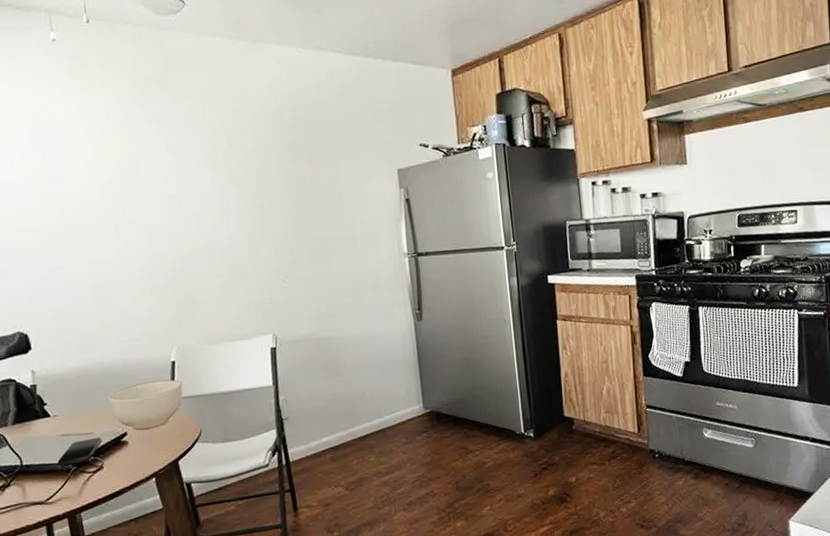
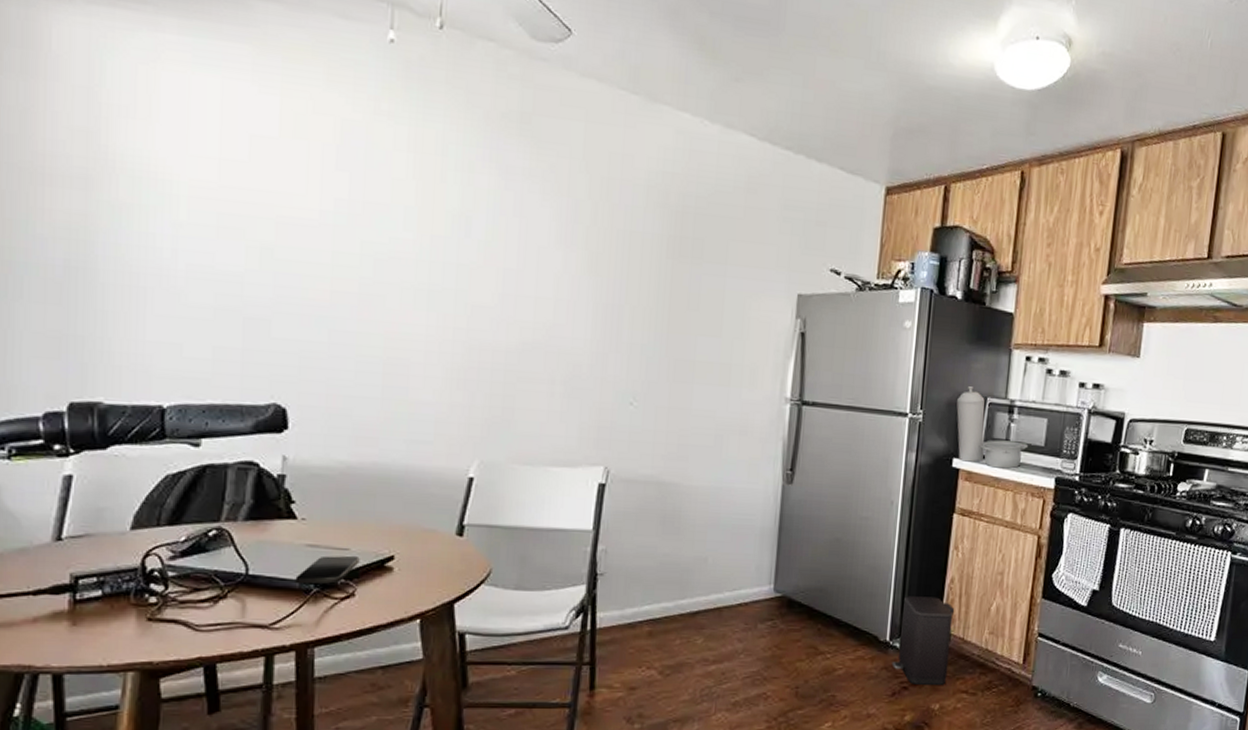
bowl: present [109,379,183,430] -> none [379,497,478,557]
pedal bin: none [529,390,577,465] -> present [891,596,955,685]
canister: none [542,215,573,277] -> present [956,386,985,462]
cooking pot: none [567,252,608,278] -> present [979,440,1029,469]

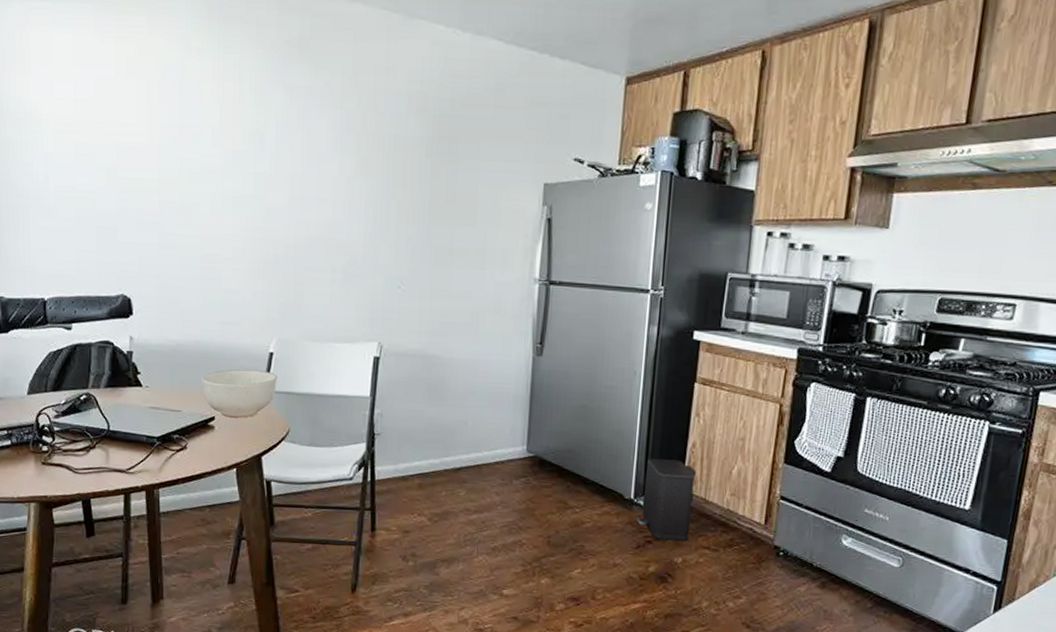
smartphone: present [295,555,360,585] -> none [143,416,189,439]
bowl: none [379,497,478,557] -> present [202,369,278,418]
canister: present [956,386,985,462] -> none [697,263,726,335]
cooking pot: present [979,440,1029,469] -> none [719,313,770,341]

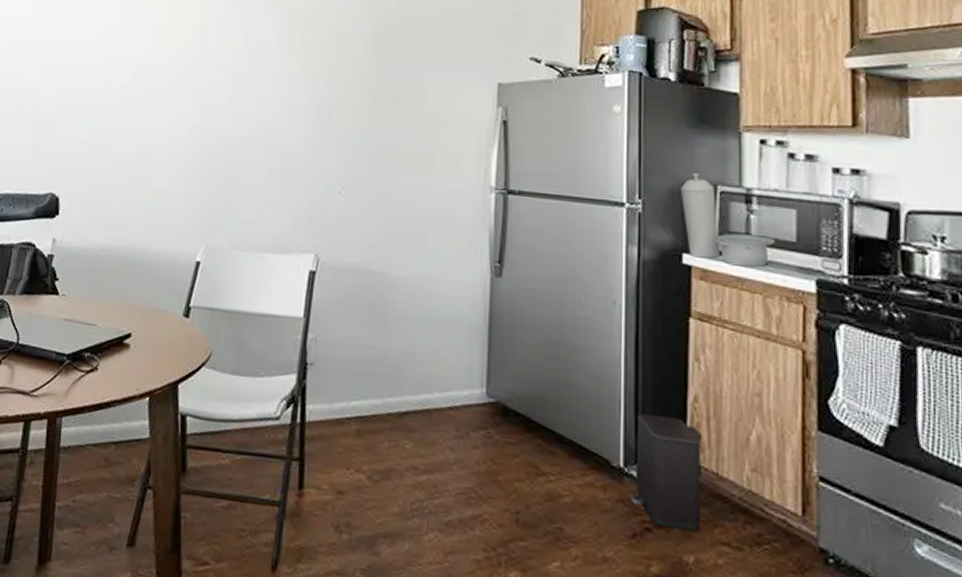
bowl: present [202,369,278,418] -> none [121,279,203,337]
canister: none [697,263,726,335] -> present [681,173,720,259]
cooking pot: none [719,313,770,341] -> present [713,233,776,268]

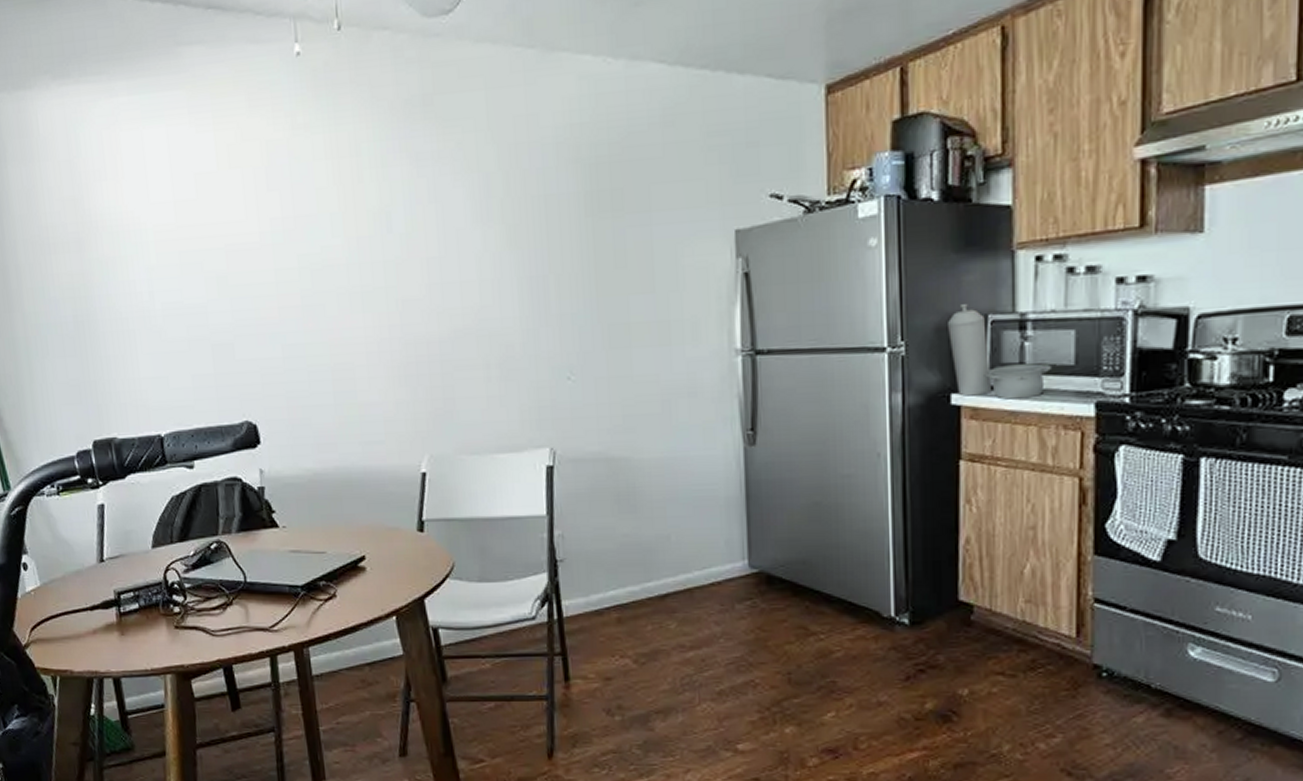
pedal bin: present [628,413,703,532] -> none [901,562,976,666]

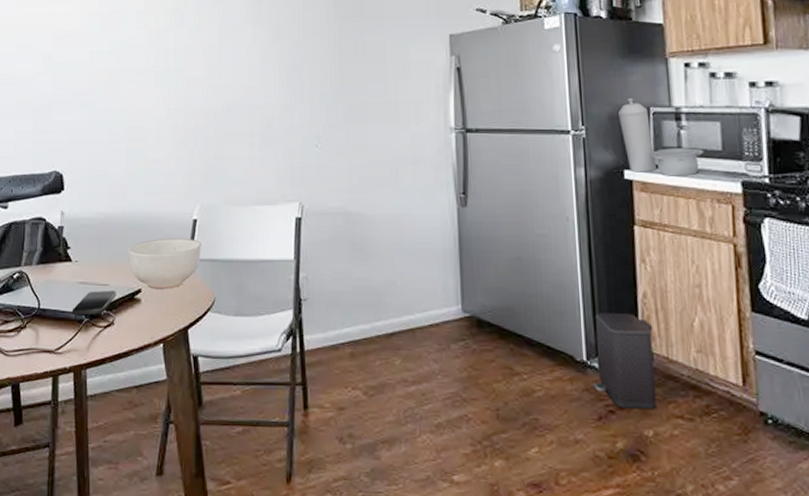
smartphone: none [284,559,336,588] -> present [72,291,117,316]
bowl: none [346,495,434,555] -> present [129,238,202,289]
pedal bin: none [901,562,976,666] -> present [593,313,657,409]

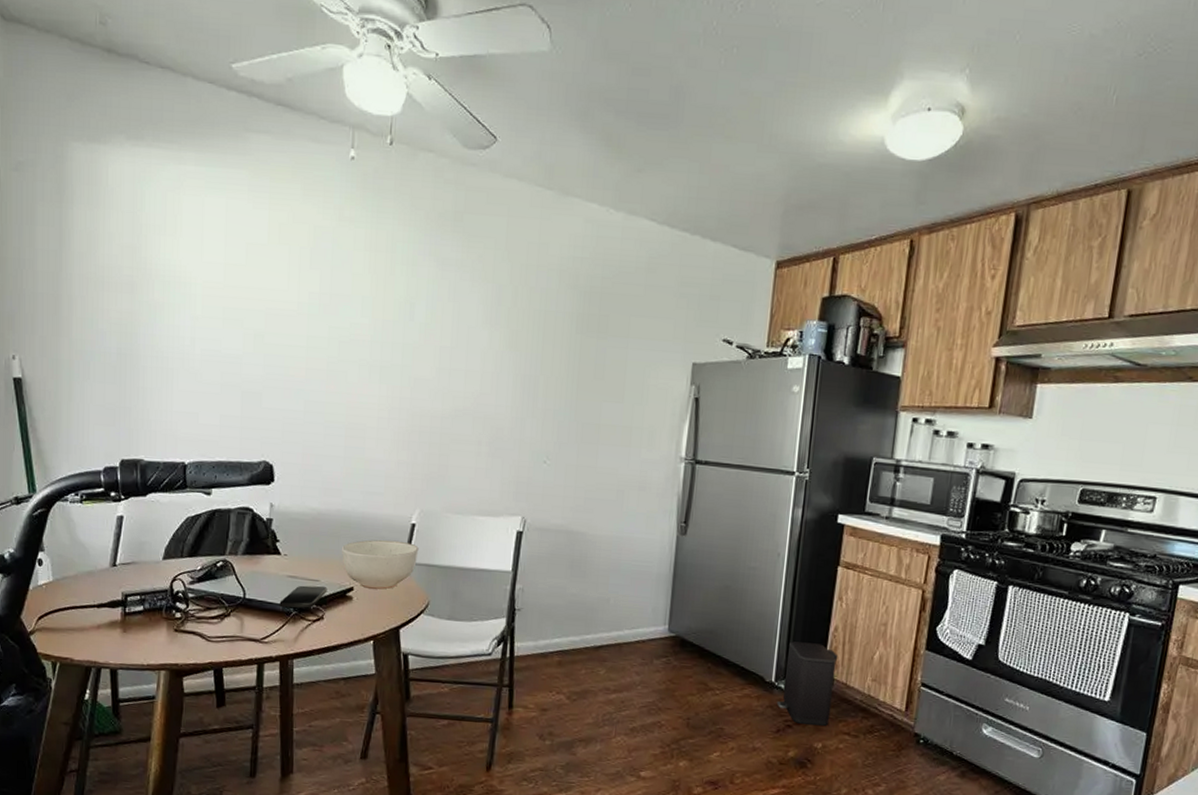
canister: present [619,99,656,173] -> none [842,447,871,519]
cooking pot: present [649,148,704,177] -> none [864,498,914,526]

